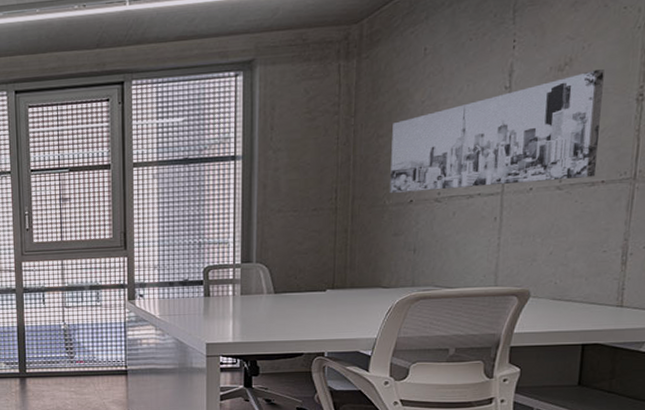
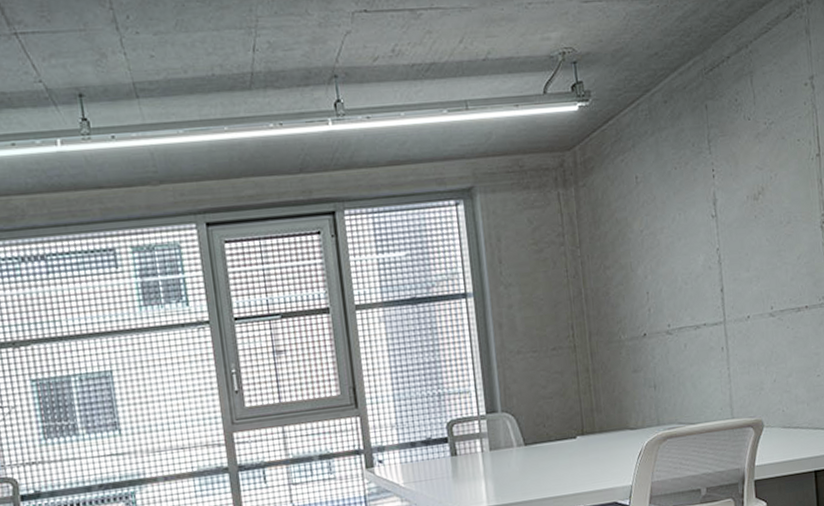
wall art: present [390,69,604,193] -> none [617,198,800,327]

